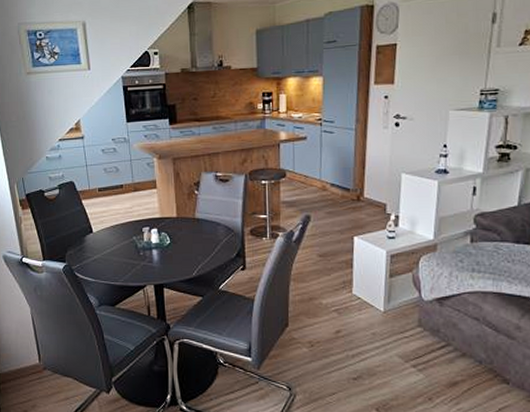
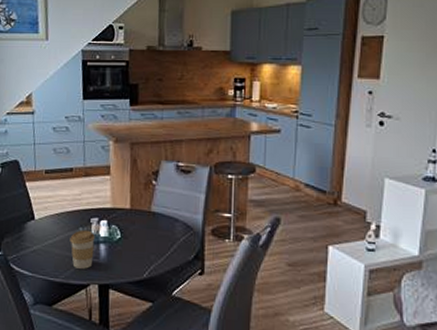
coffee cup: none [125,238,148,272] -> present [70,229,95,269]

